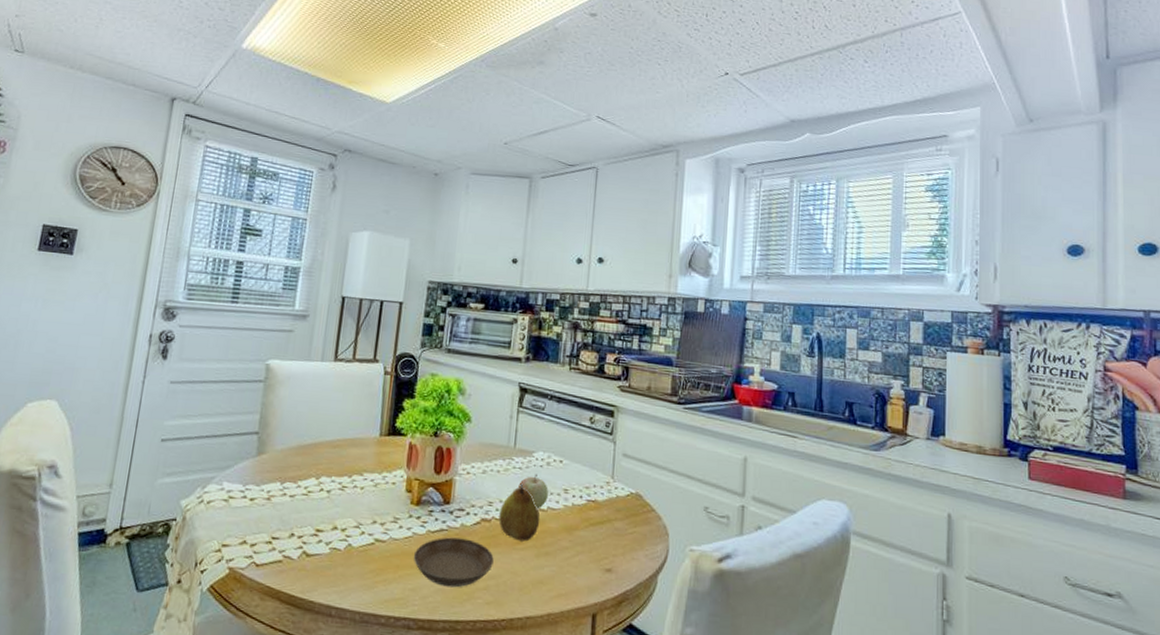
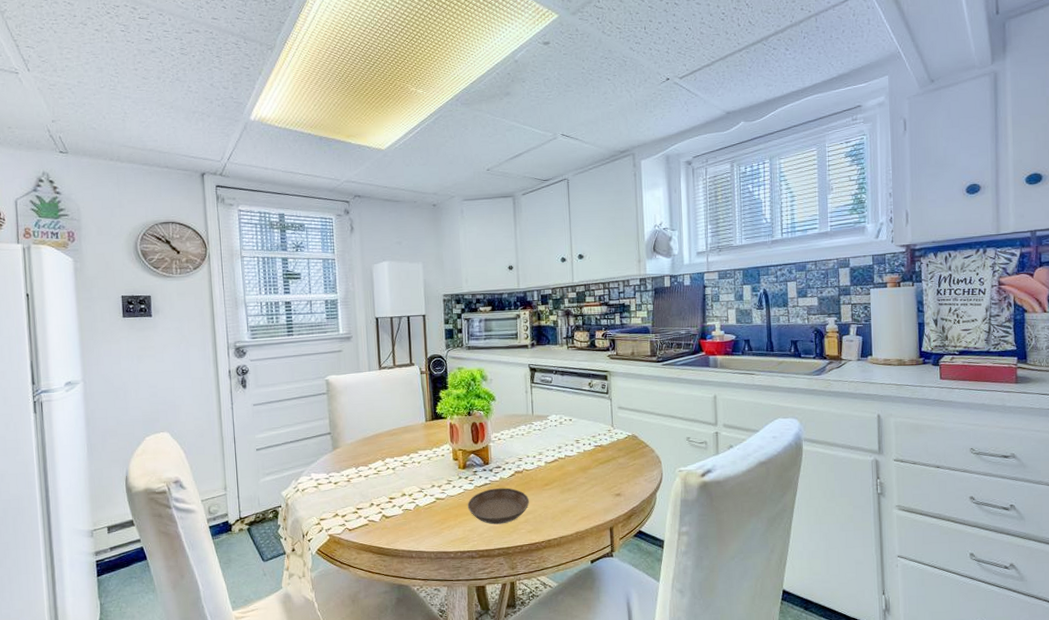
fruit: present [498,483,540,541] -> none [528,441,561,484]
fruit: present [518,473,549,508] -> none [540,432,564,457]

